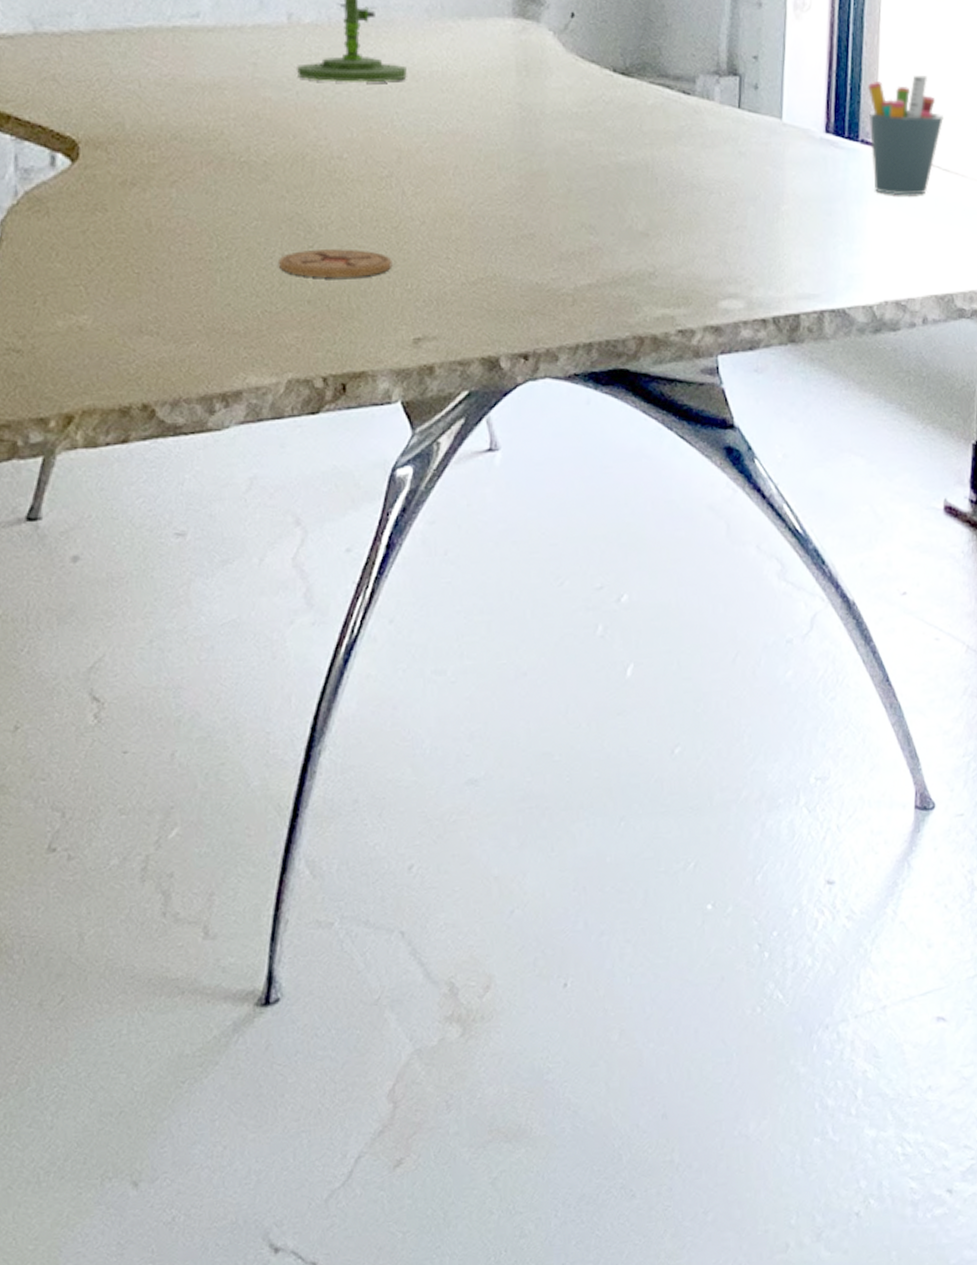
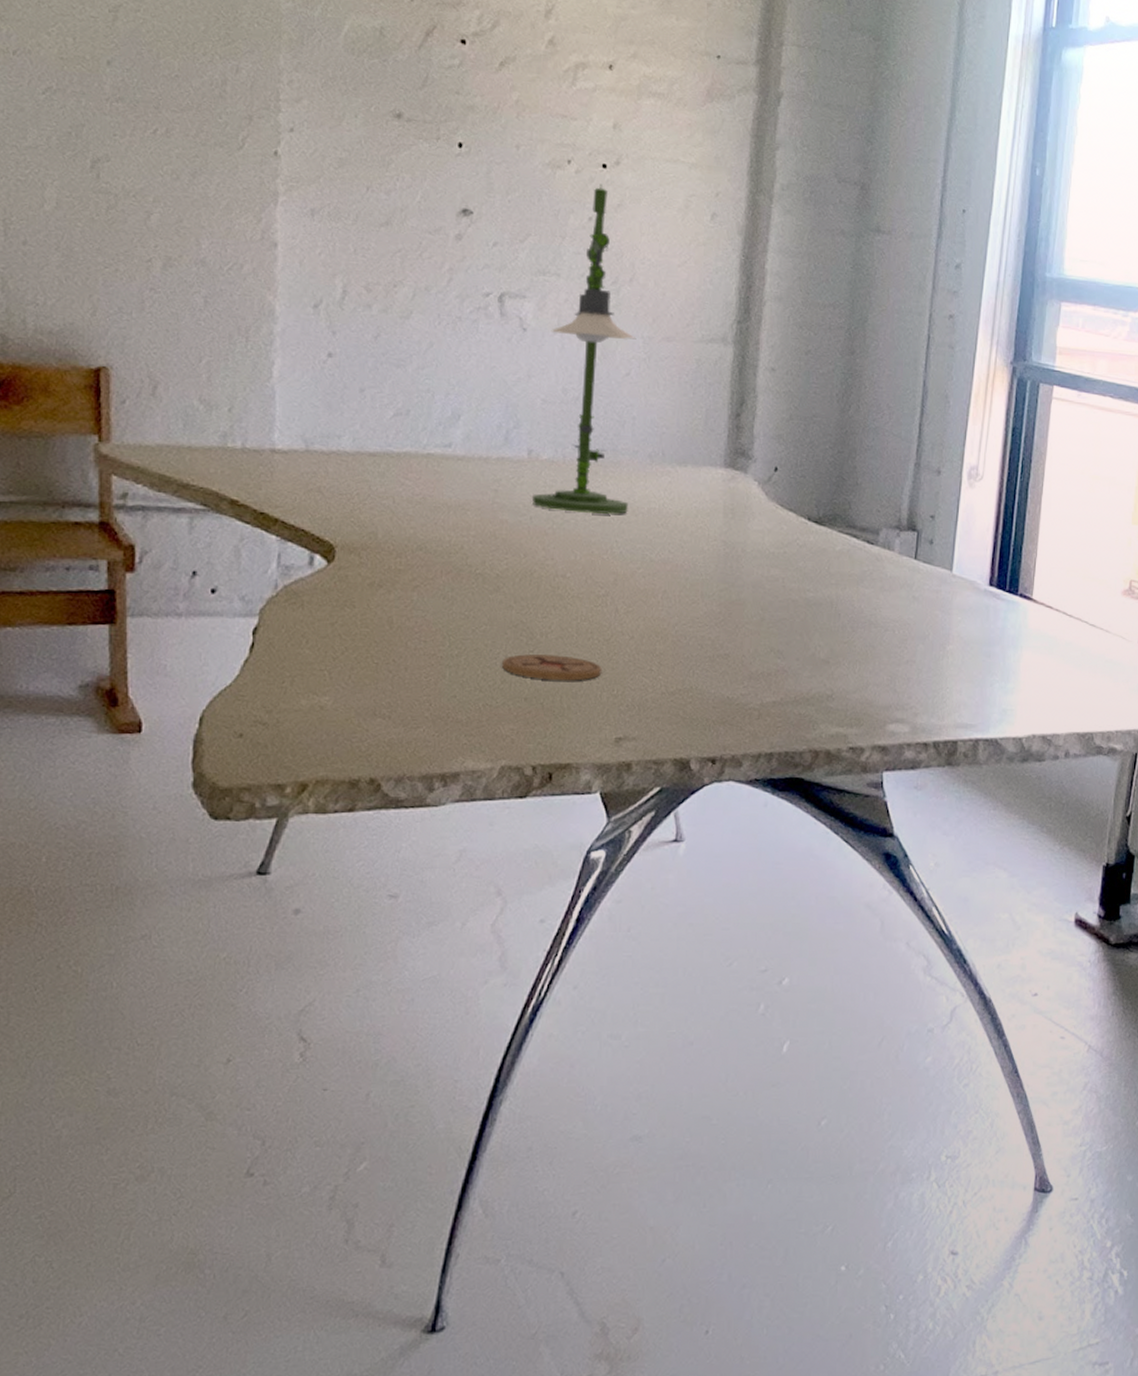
pen holder: present [868,74,944,196] -> none [1028,541,1093,645]

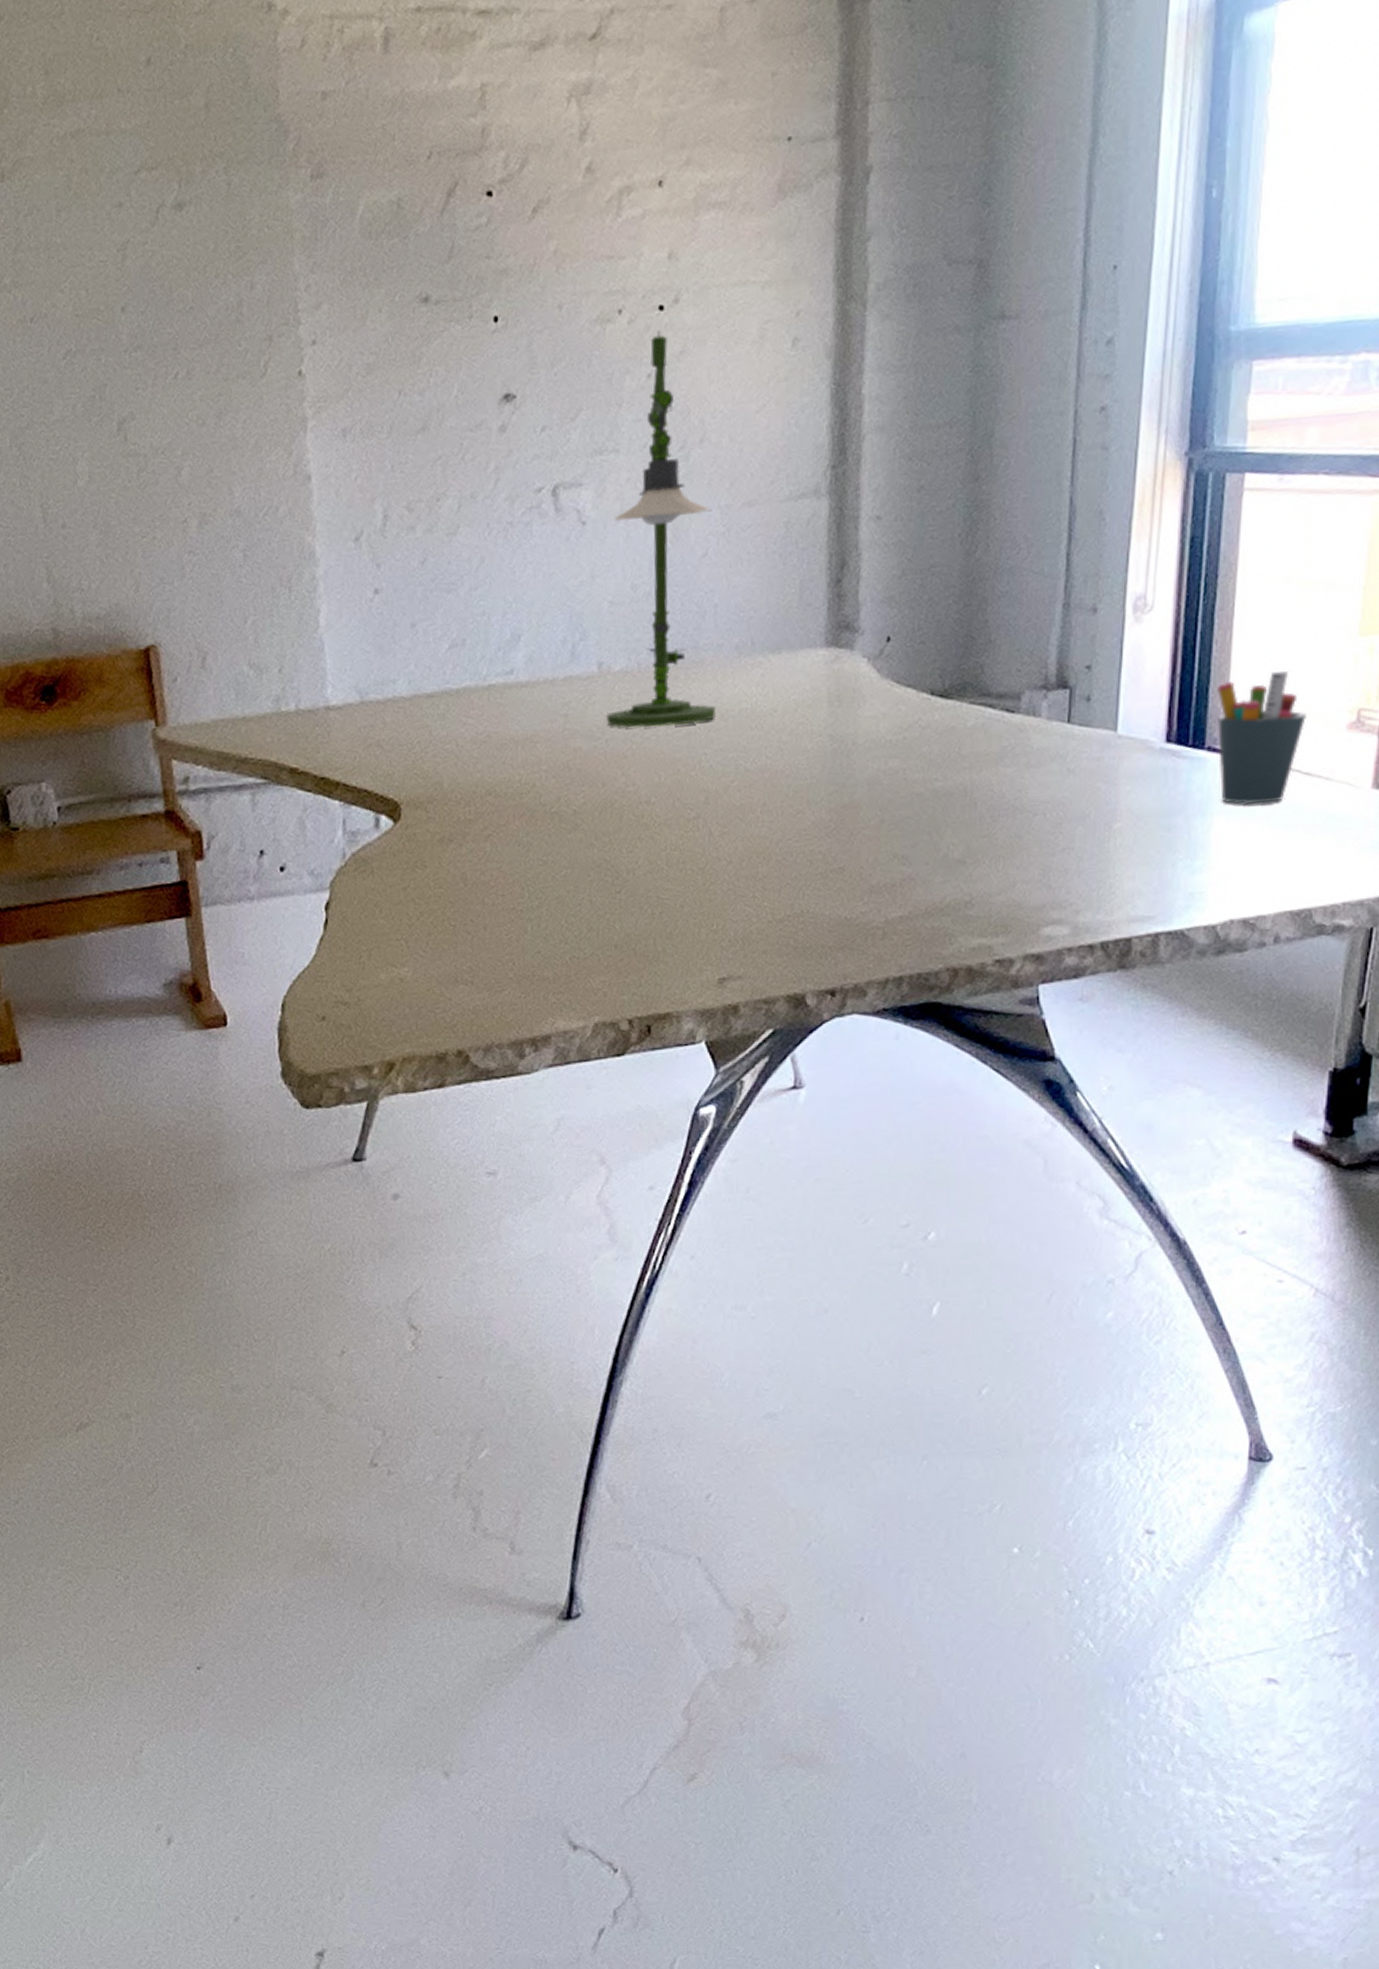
coaster: present [502,654,602,681] -> none [587,892,698,922]
pen holder: none [1028,541,1093,645] -> present [1217,671,1306,805]

